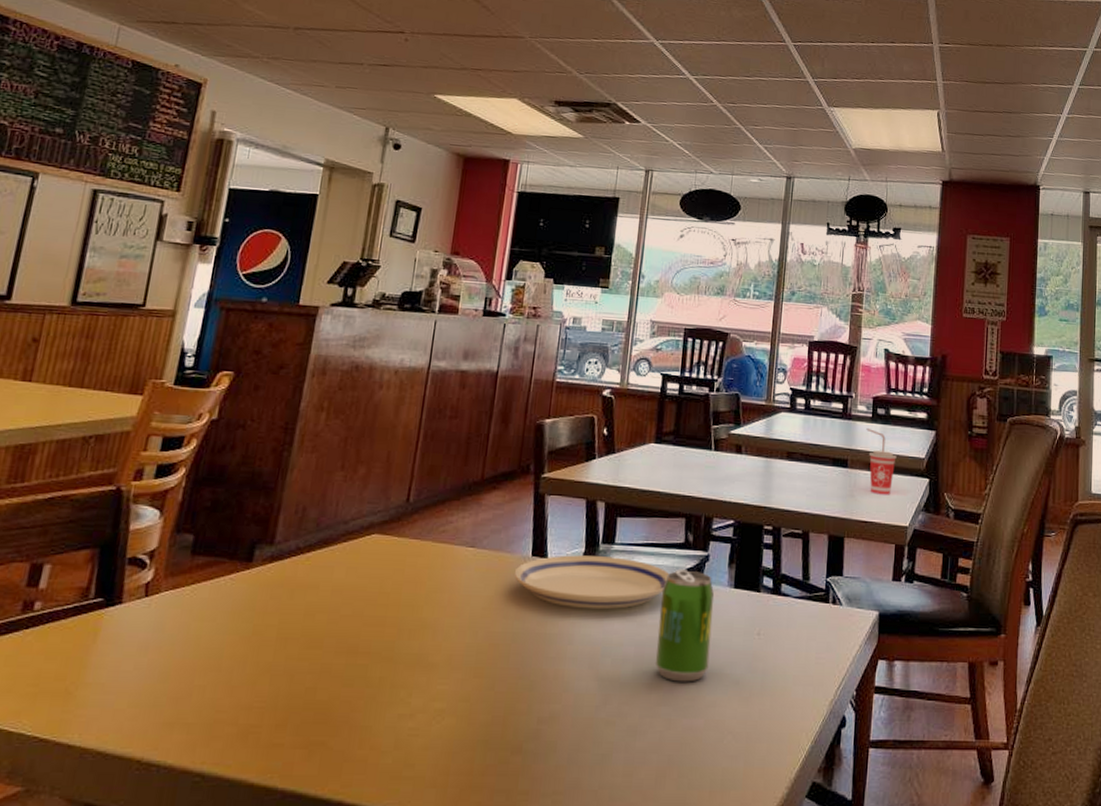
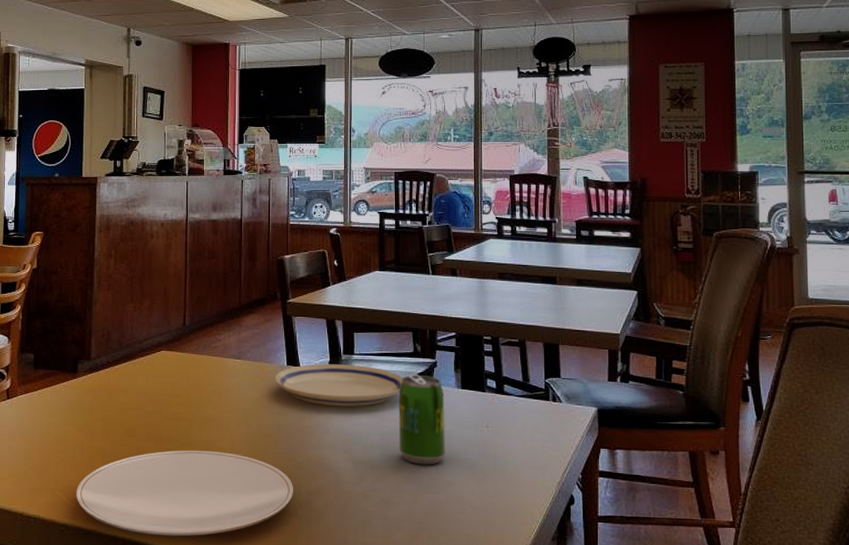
plate: none [224,666,522,785] -> present [76,450,294,537]
beverage cup: present [866,429,897,495] -> none [572,249,603,307]

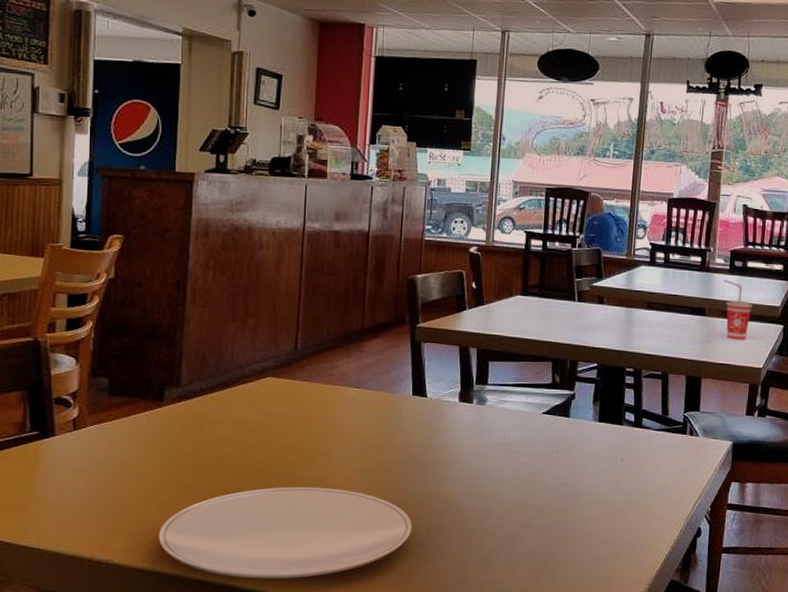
plate: present [274,364,404,407] -> none [397,394,539,441]
soda can: present [398,374,445,465] -> none [528,406,581,500]
beverage cup: none [572,249,603,307] -> present [724,280,753,340]

